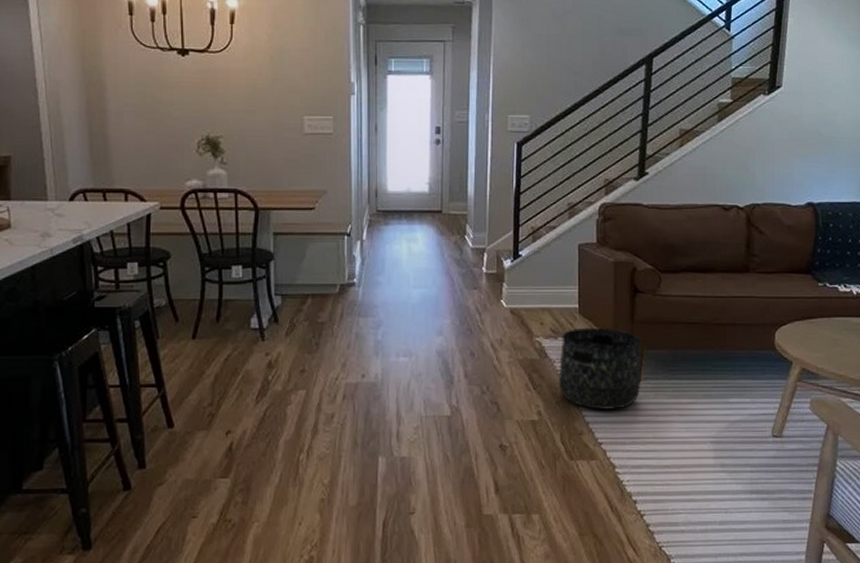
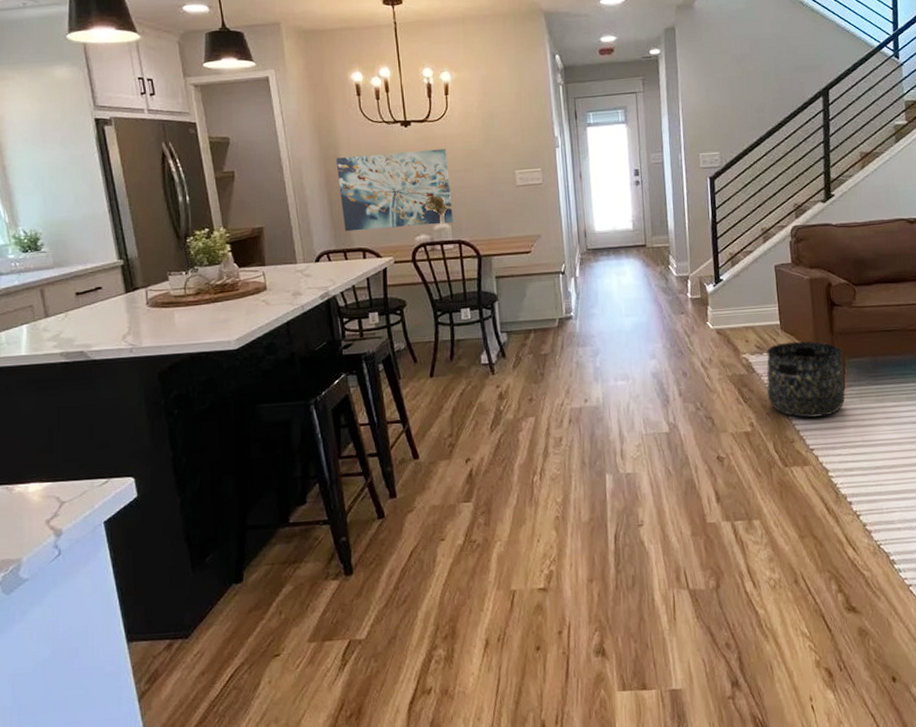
wall art: none [100,83,230,170] -> present [335,149,453,232]

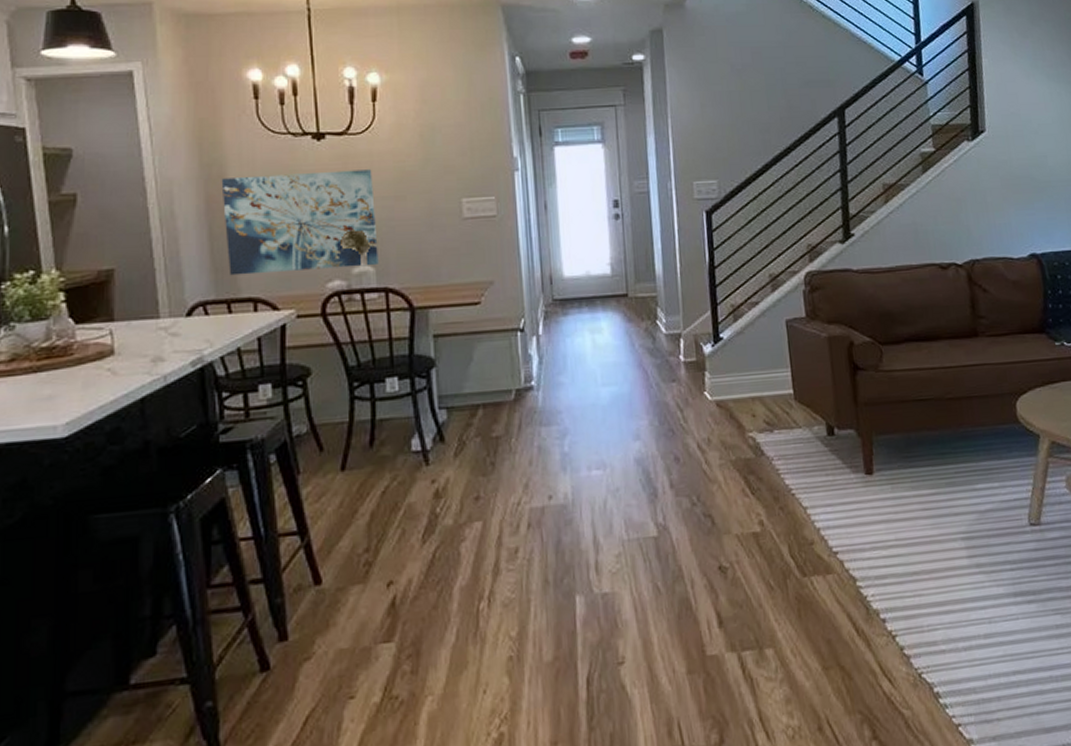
basket: present [766,341,846,418] -> none [778,414,875,513]

